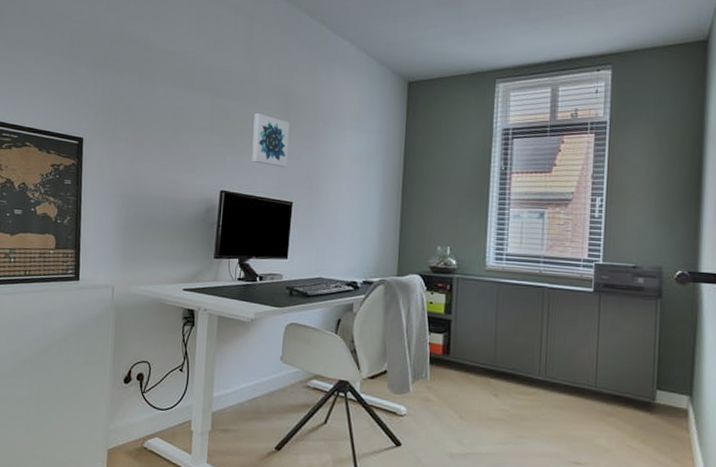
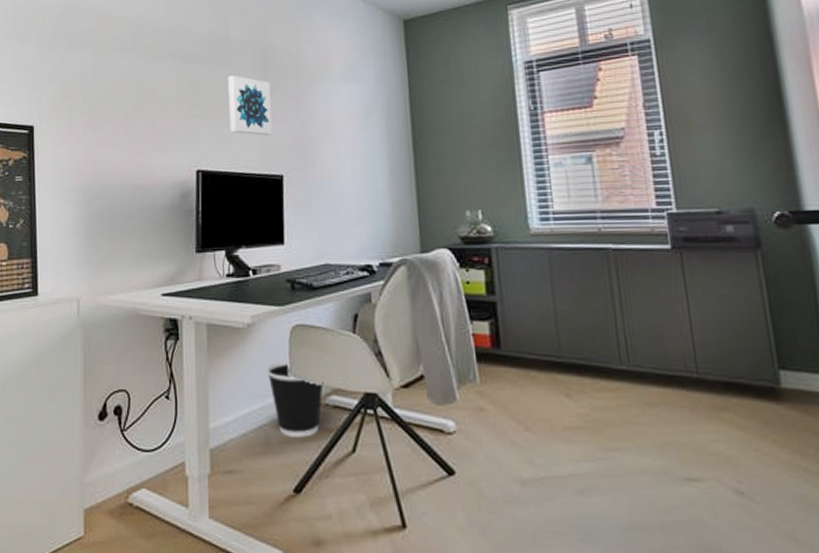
wastebasket: none [263,349,308,409] -> present [267,360,324,437]

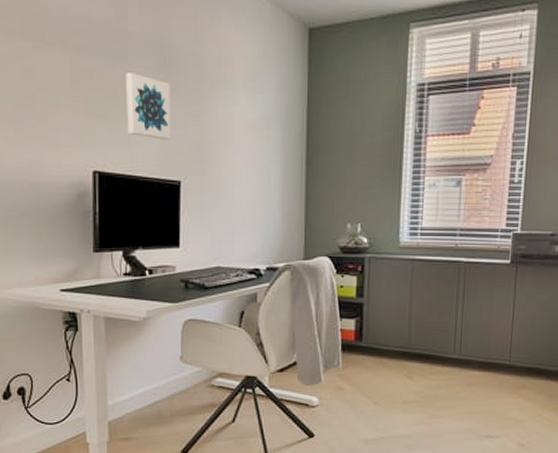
wastebasket: present [267,360,324,437] -> none [161,349,211,411]

